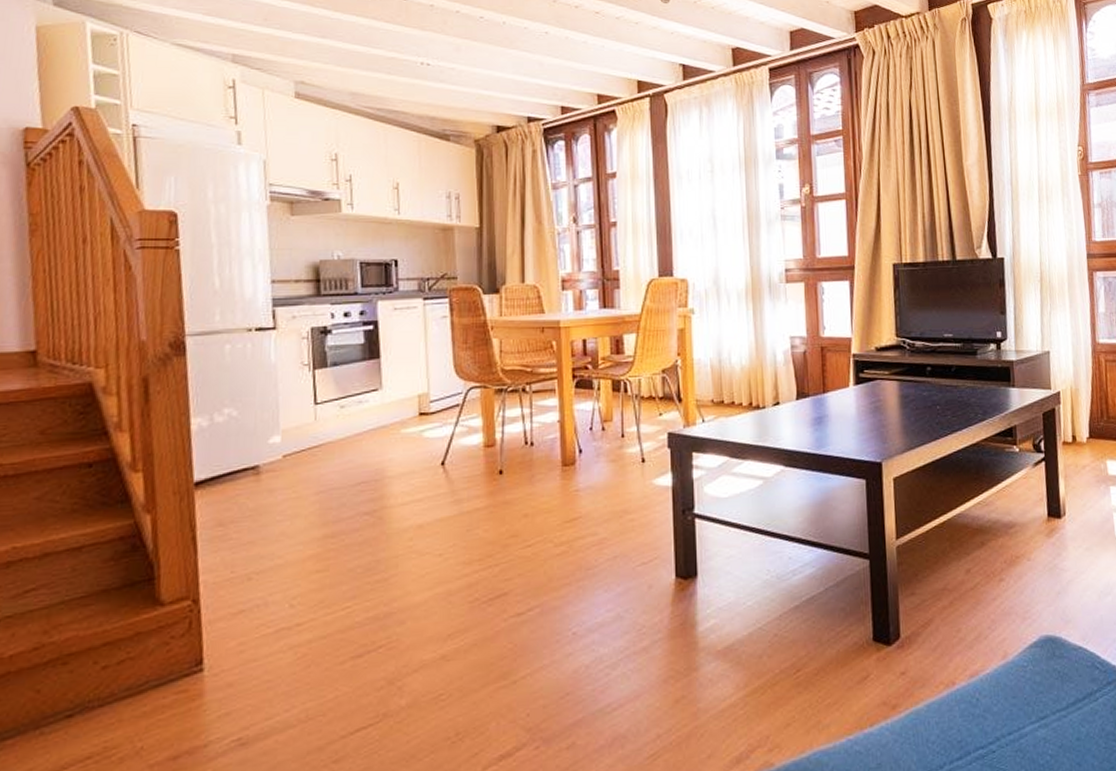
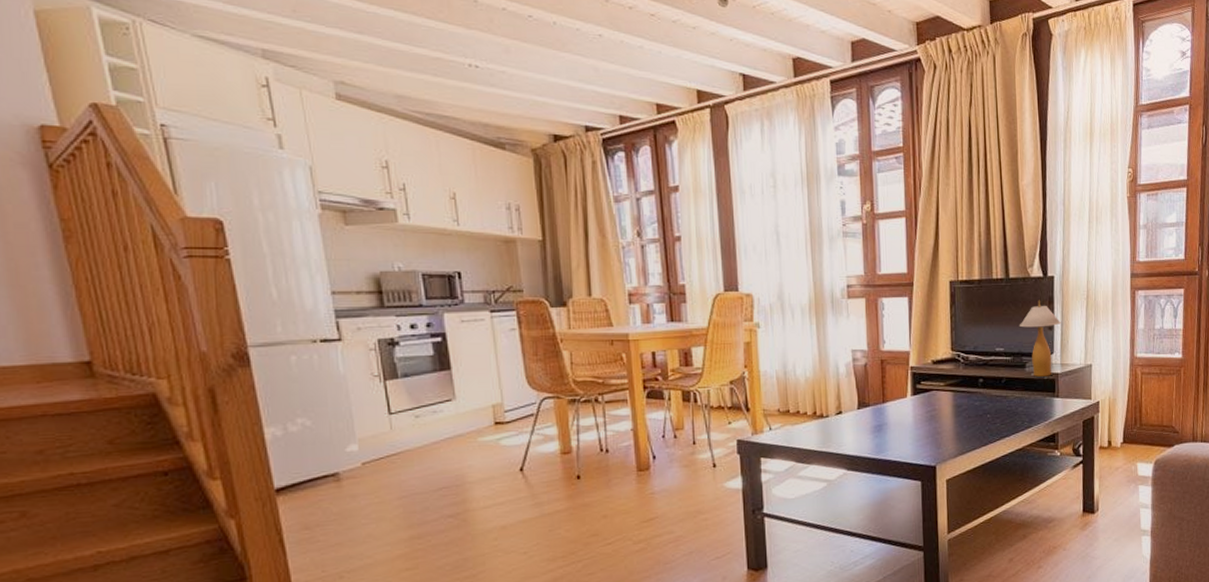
table lamp: none [969,282,1015,365] -> present [1020,300,1062,377]

